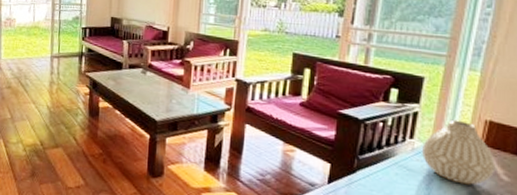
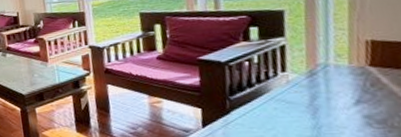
vase: present [422,119,496,185] -> none [298,45,391,109]

